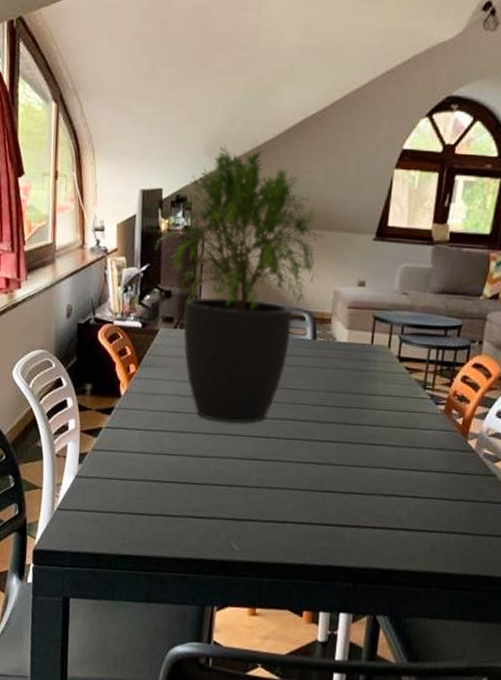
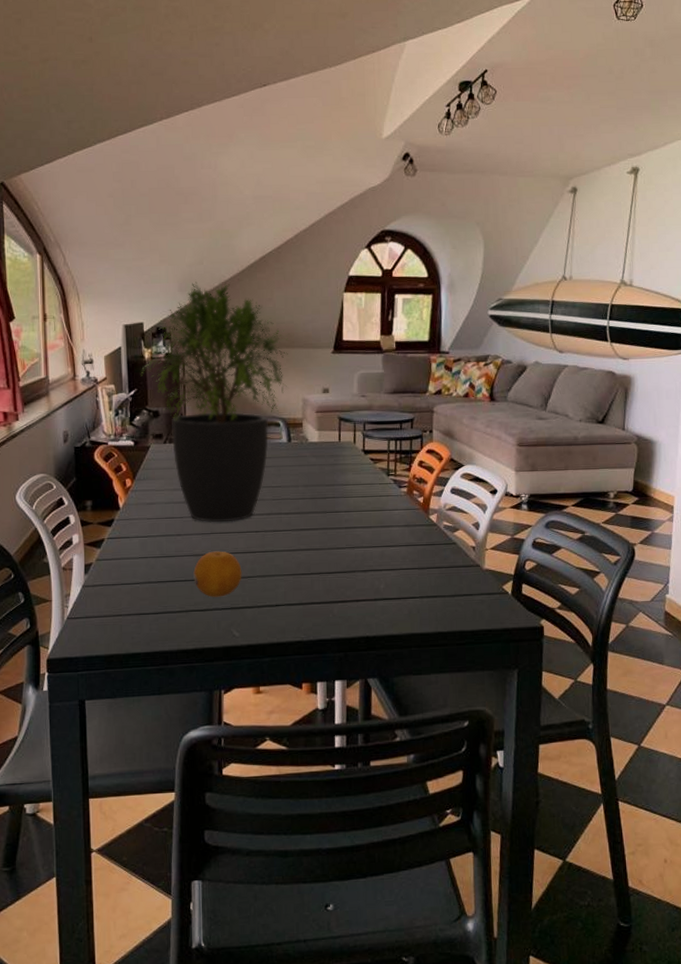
fruit: none [194,454,248,506] -> present [193,551,242,597]

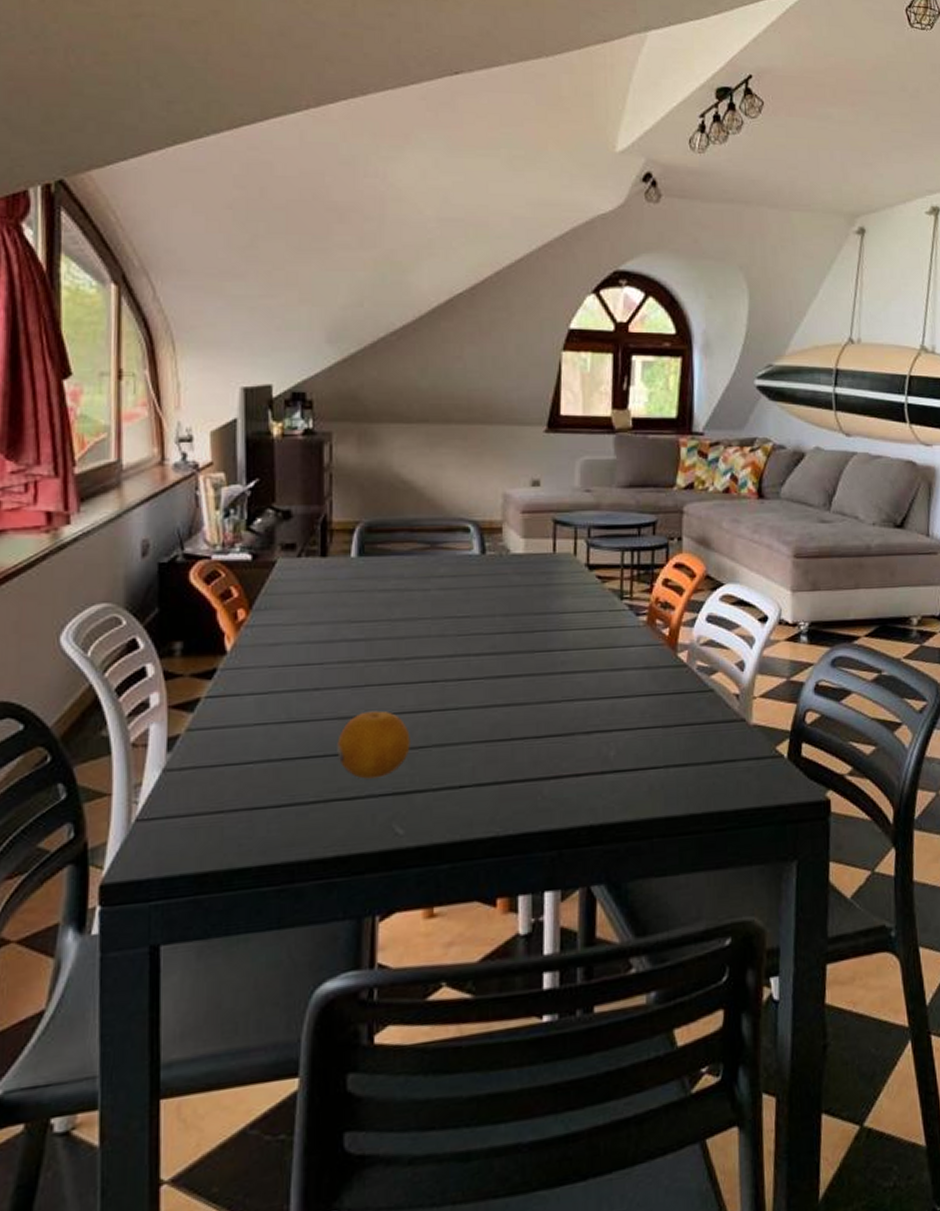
potted plant: present [140,281,289,523] -> none [265,330,485,671]

